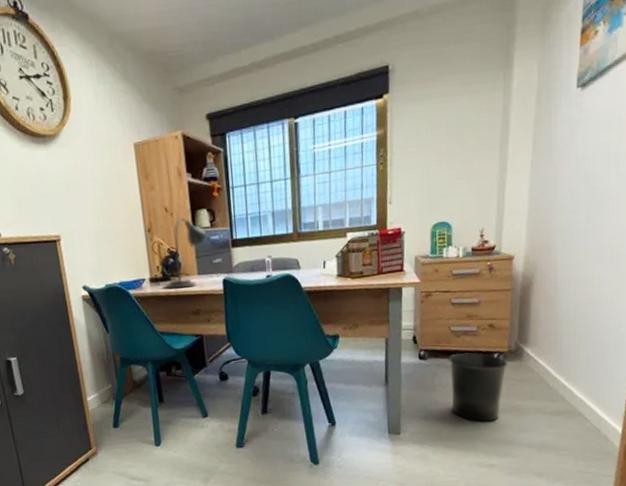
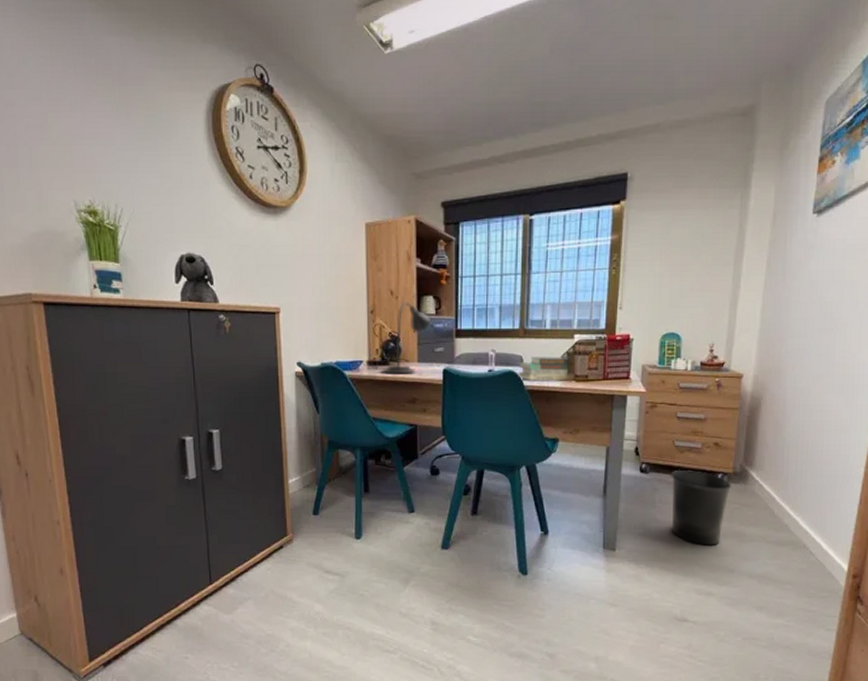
books: none [294,255,351,282] -> present [517,357,575,381]

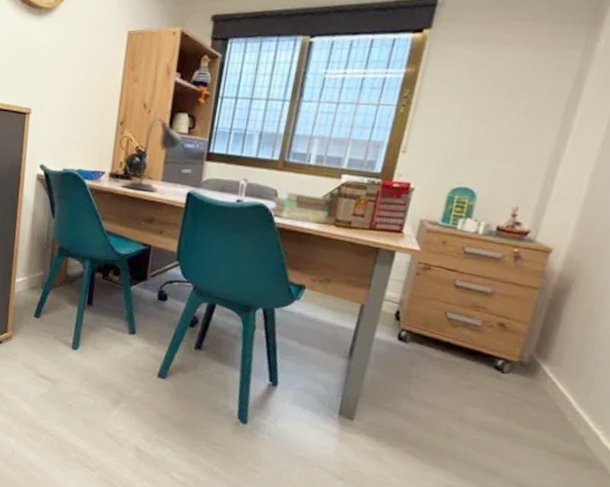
waste bin: present [671,469,732,546] -> none [426,345,515,441]

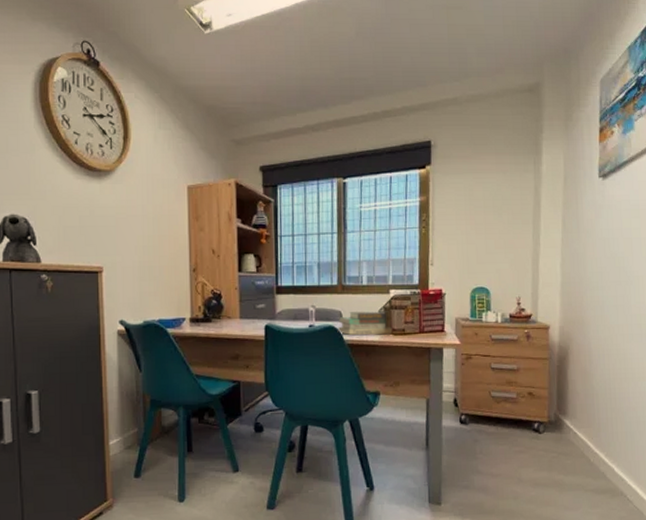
desk lamp: present [122,117,183,193] -> none [204,260,253,331]

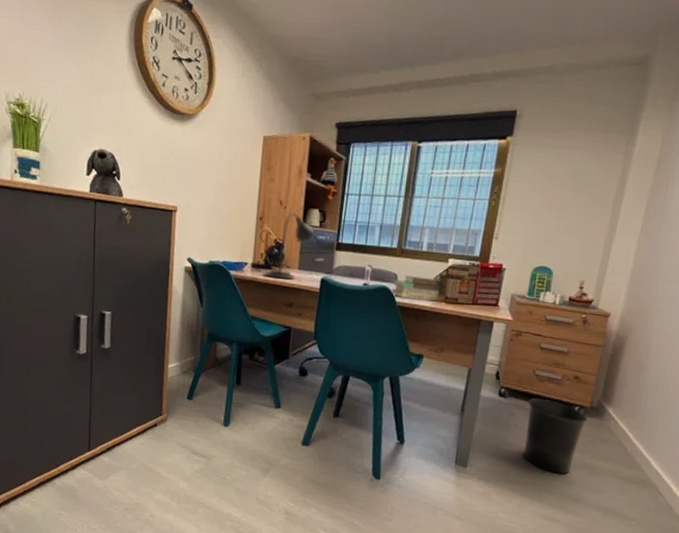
desk lamp: none [204,260,253,331] -> present [264,212,315,280]
waste bin: none [490,419,549,497] -> present [523,398,588,474]

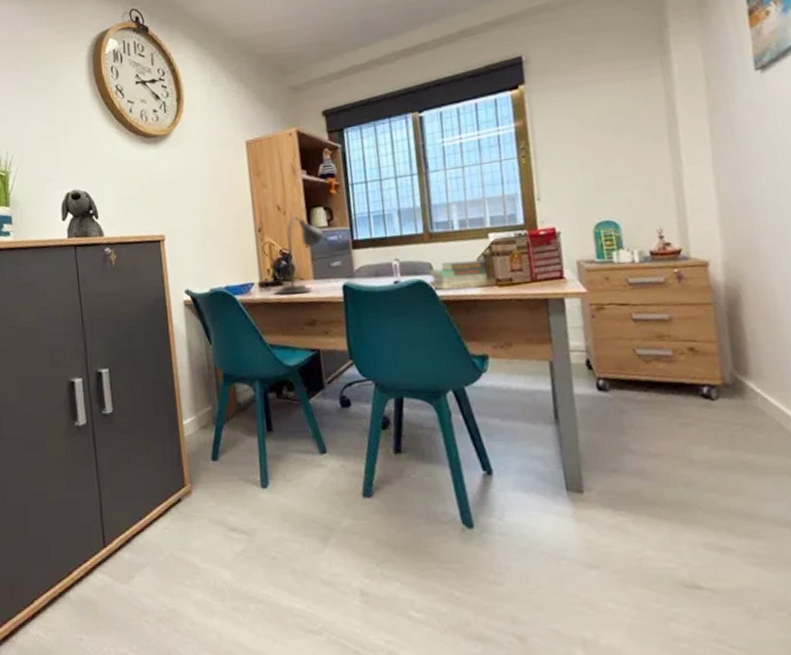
waste bin: present [523,398,588,474] -> none [639,383,726,483]

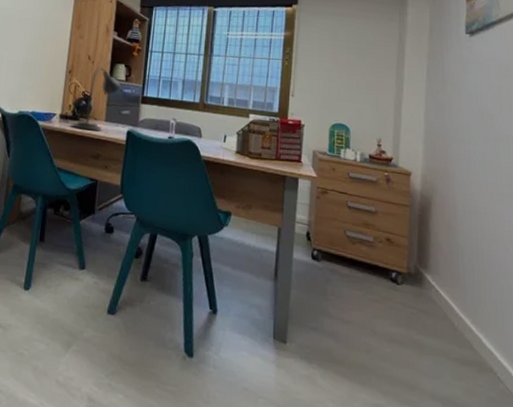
books: present [428,259,497,290] -> none [195,130,249,157]

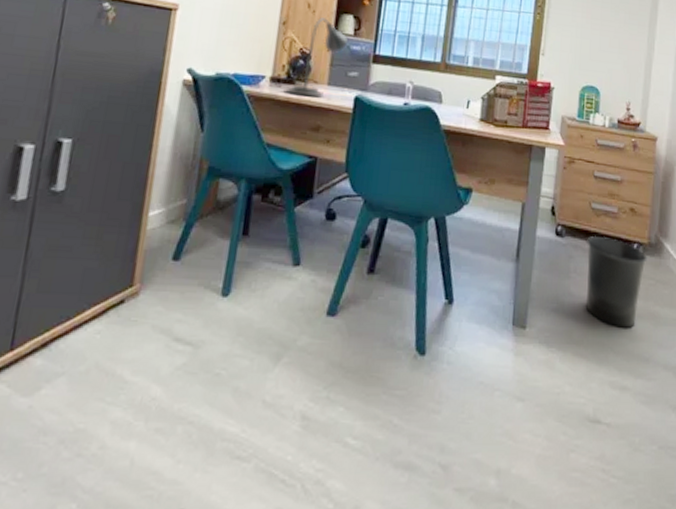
waste bin: none [343,262,407,354] -> present [585,235,647,328]

